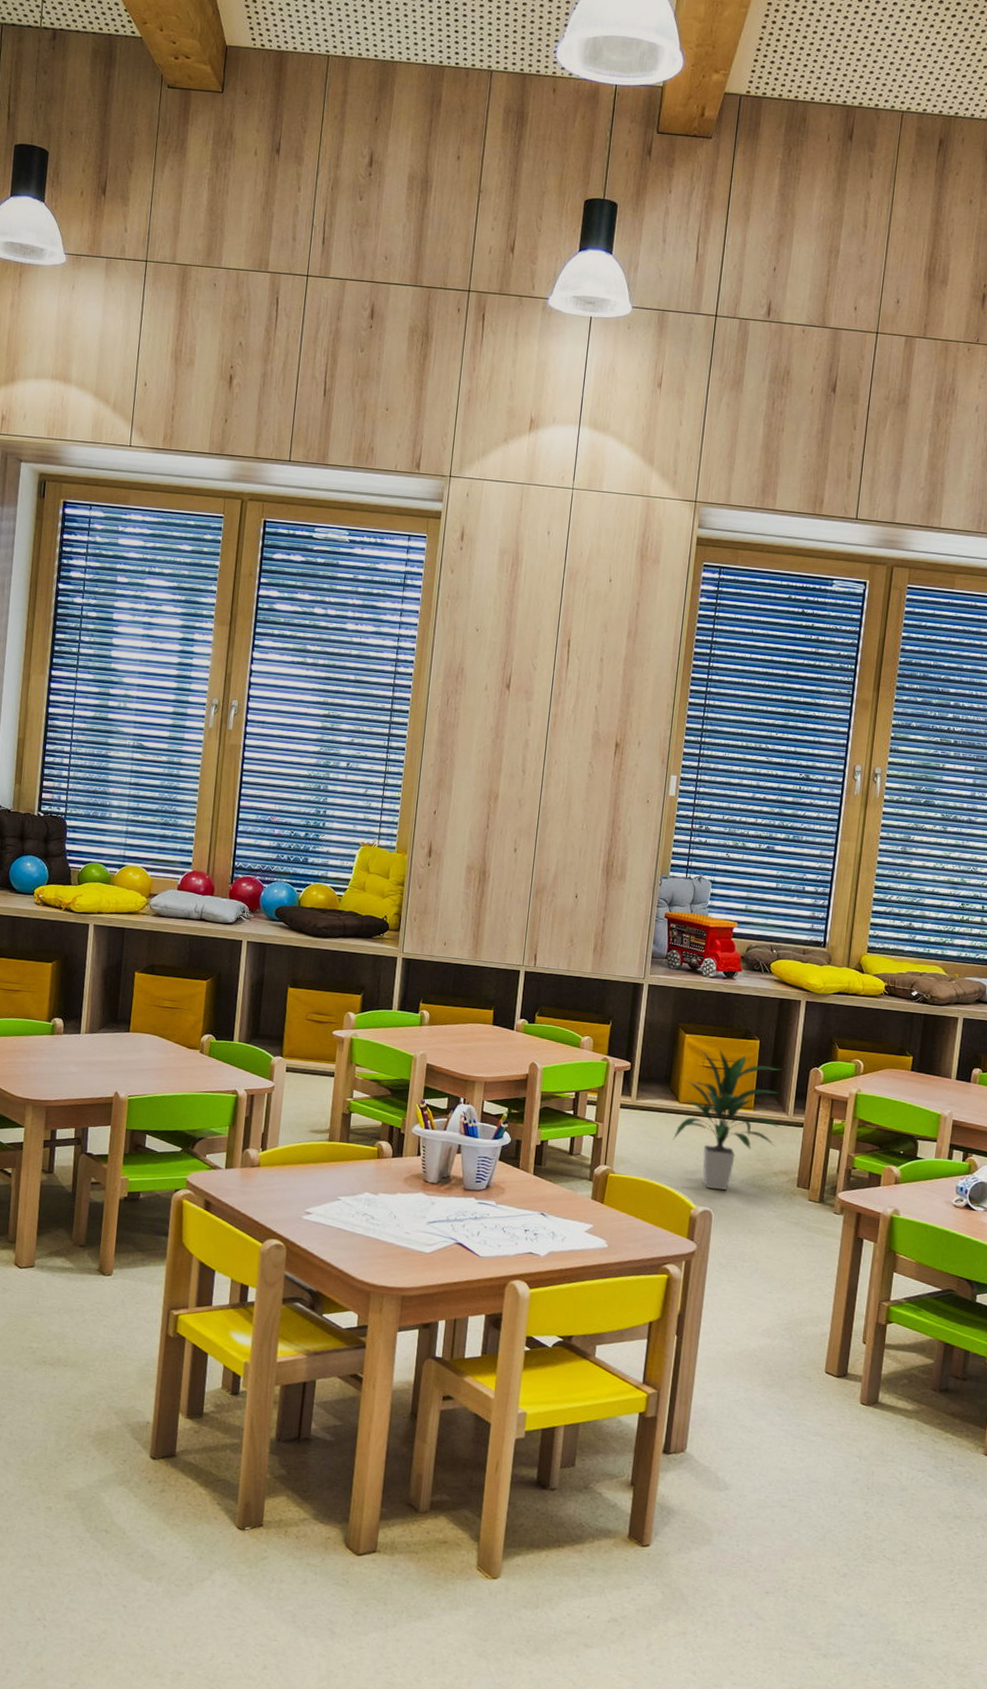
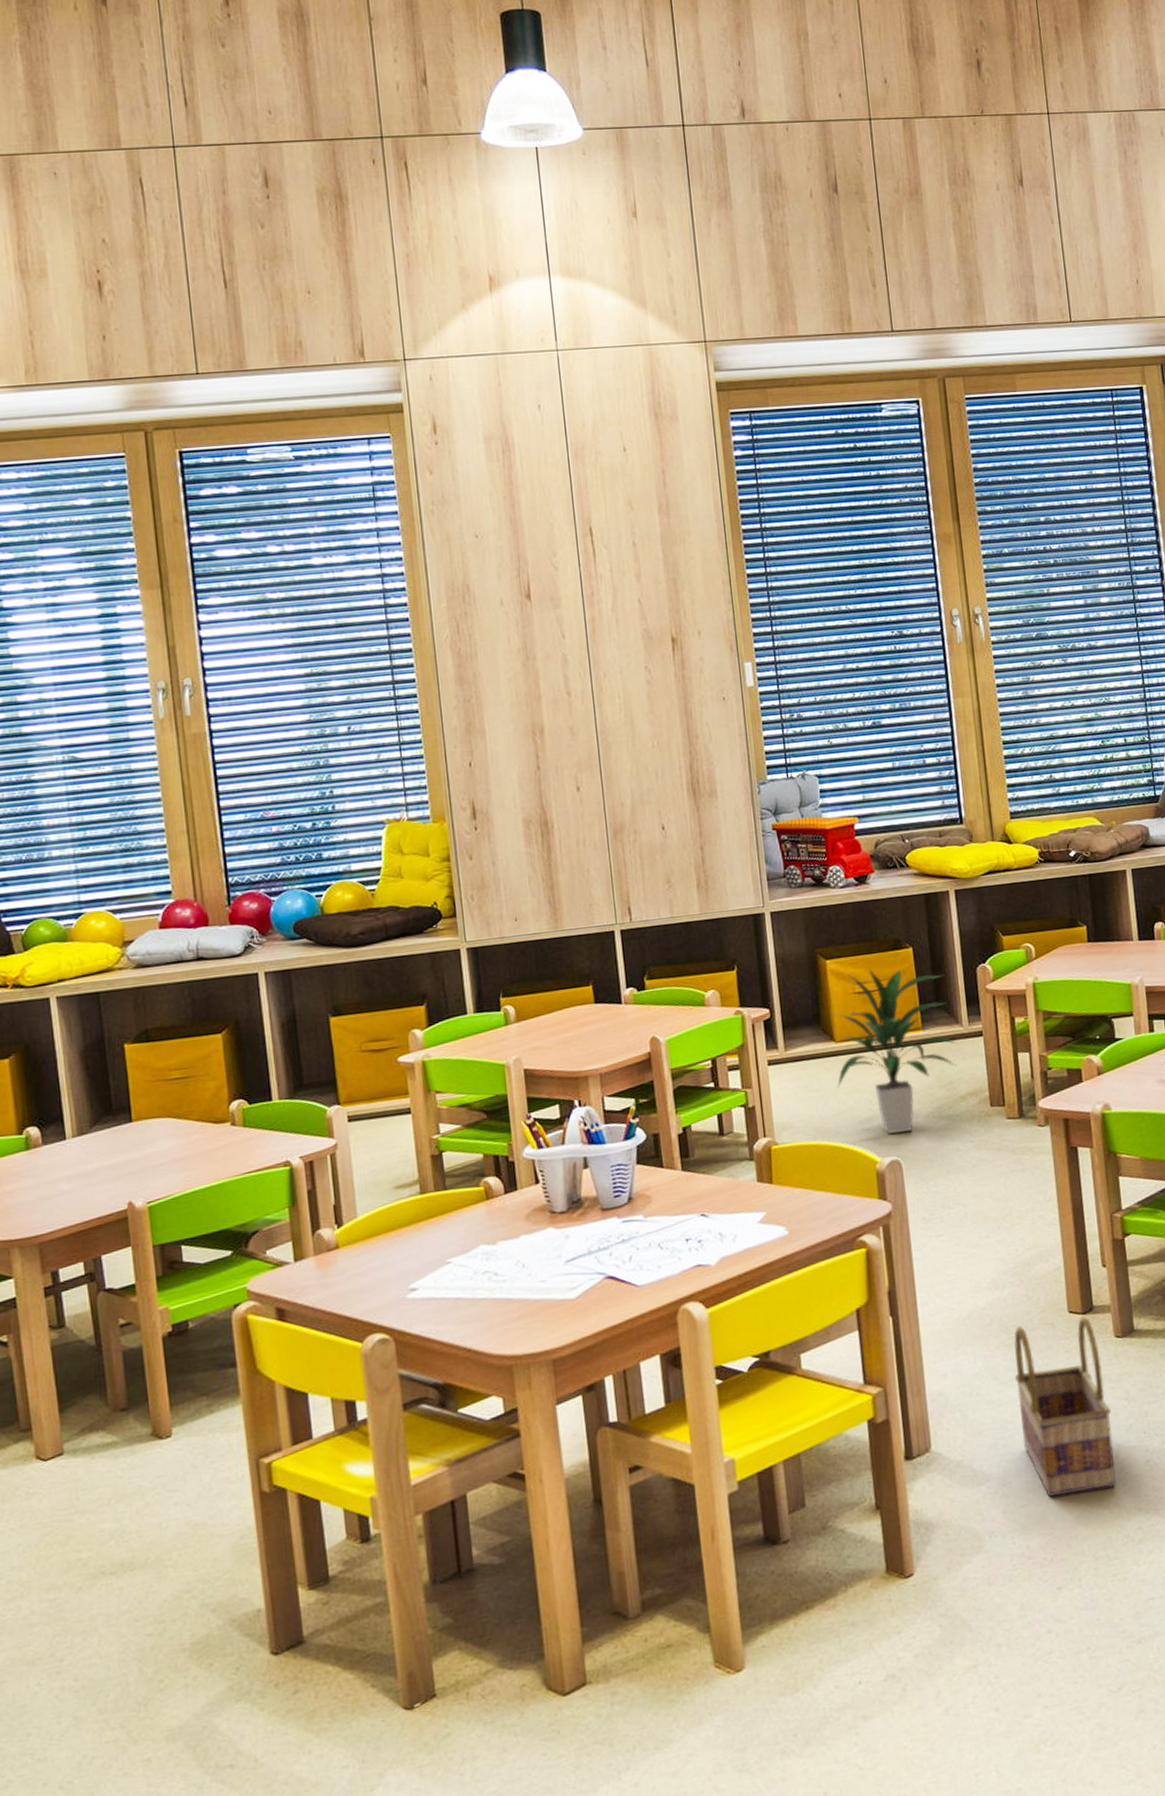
basket: none [763,1372,844,1525] -> present [1014,1316,1117,1498]

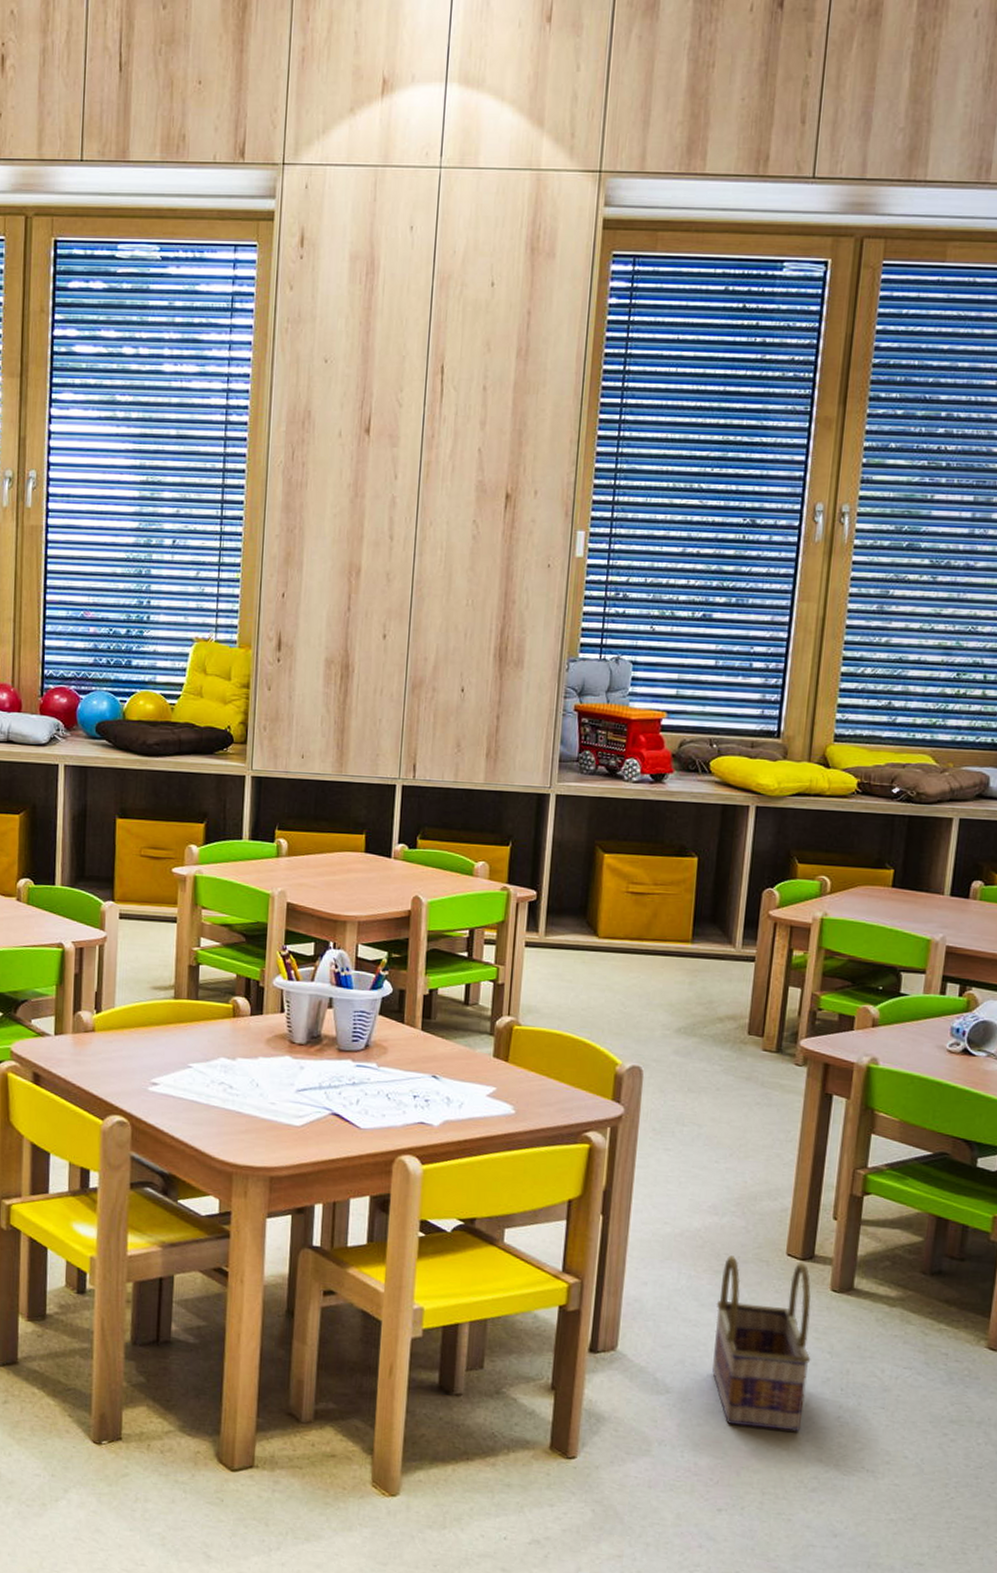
indoor plant: present [835,968,959,1134] -> none [590,869,727,1041]

